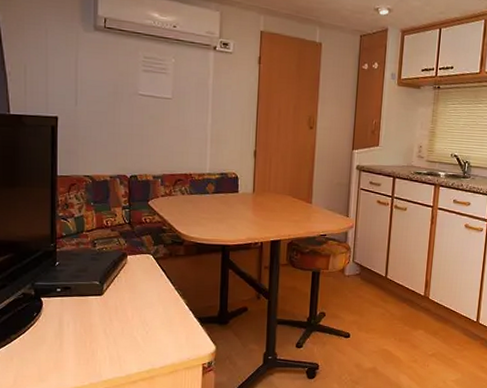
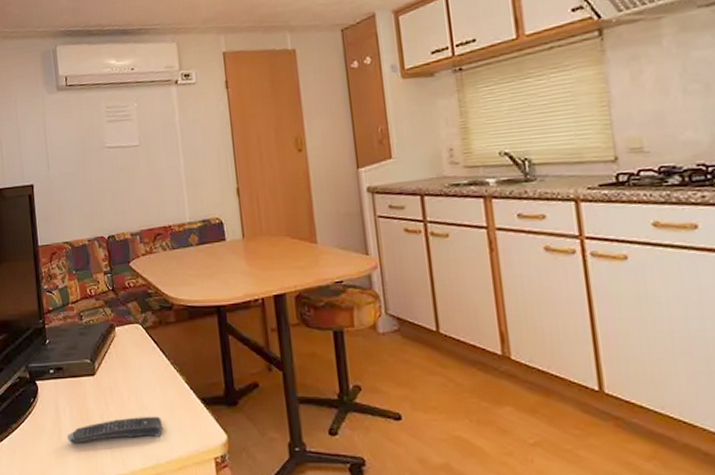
remote control: none [68,330,160,352] -> present [67,416,163,443]

